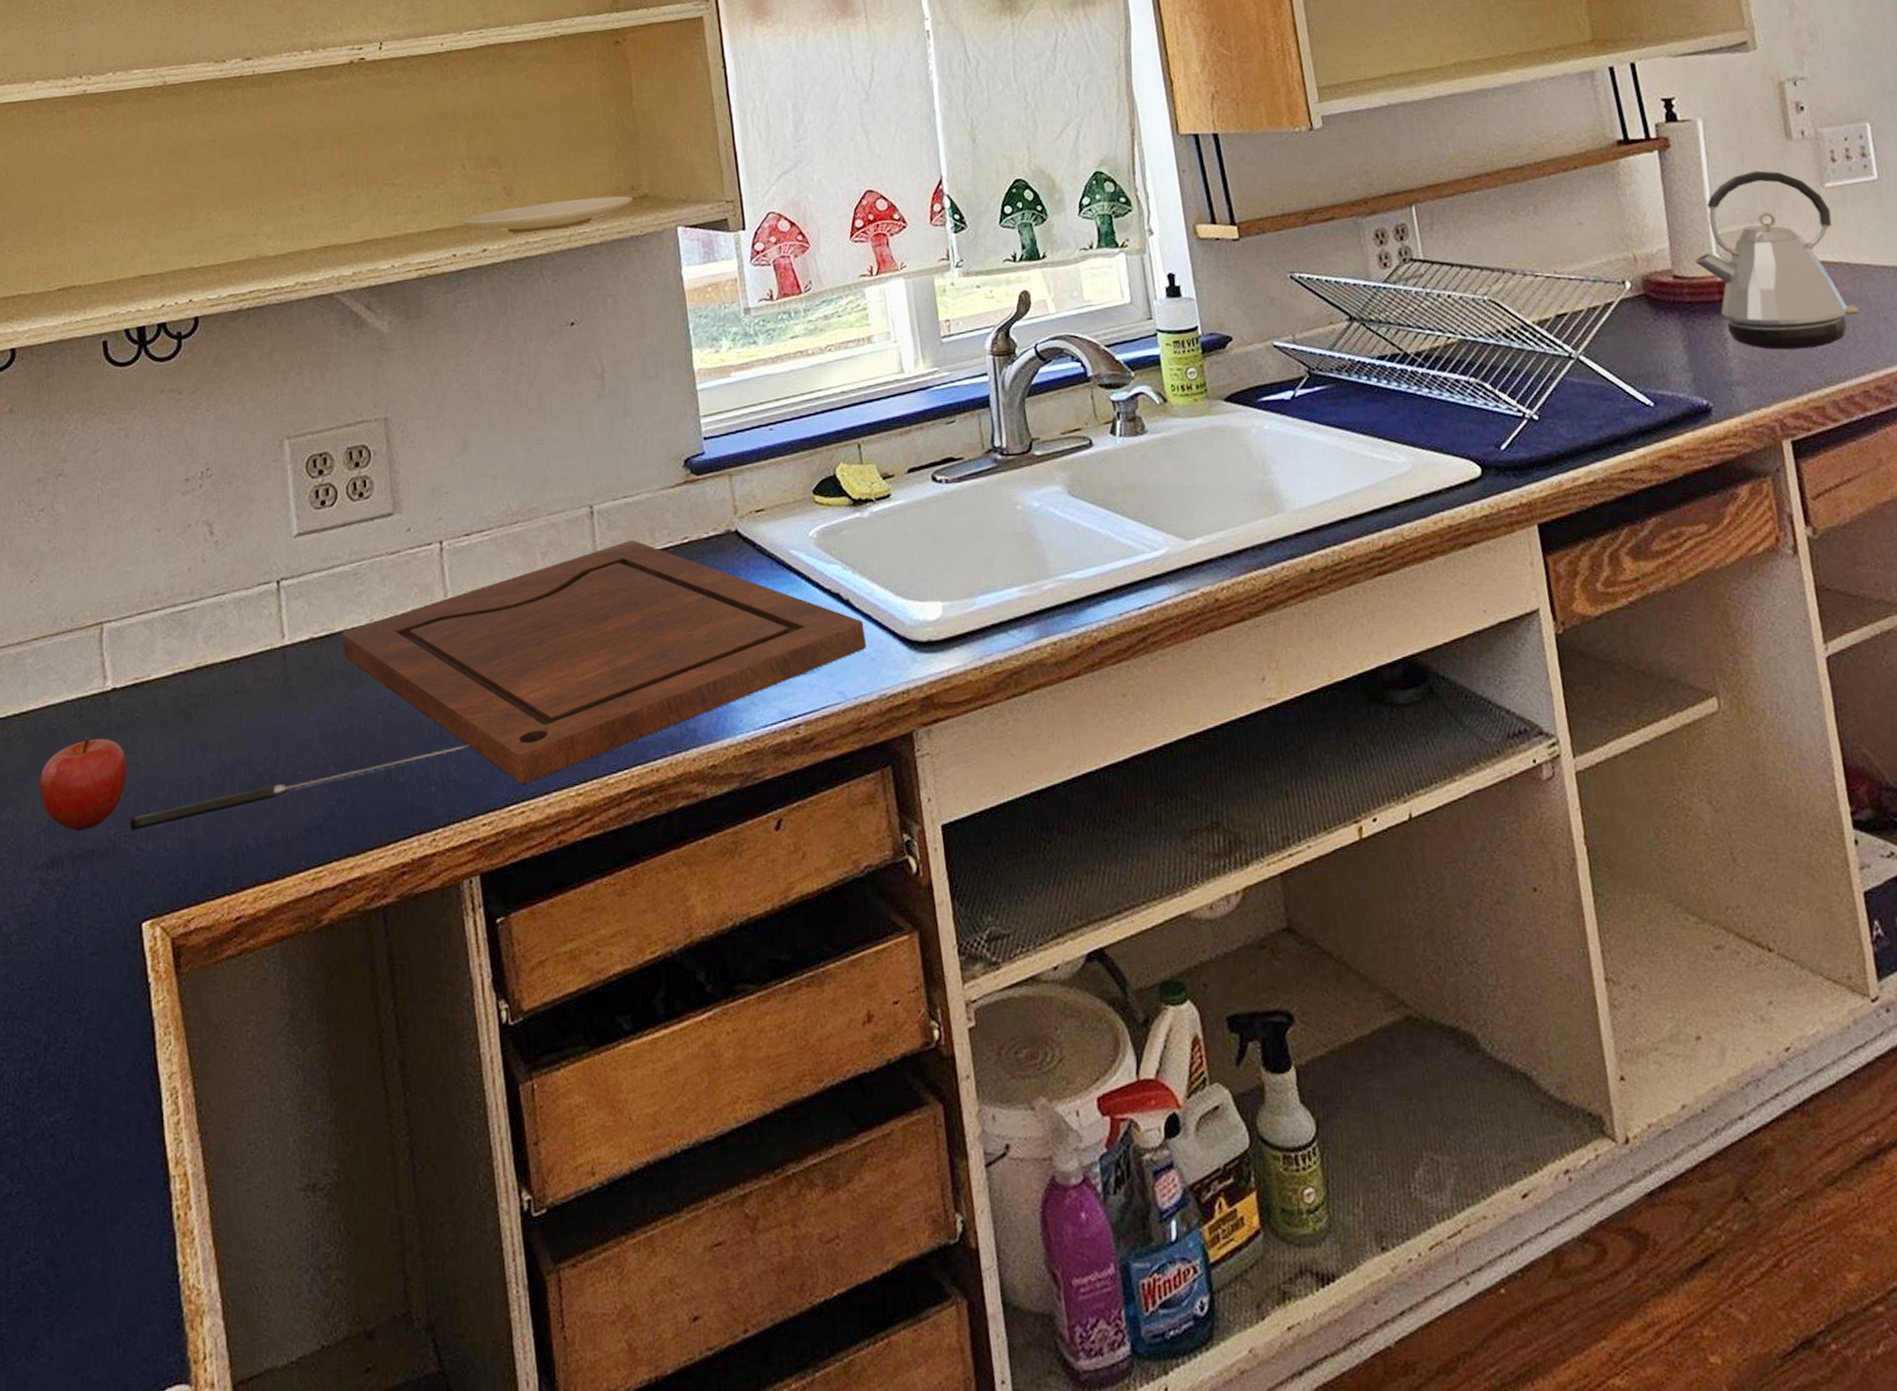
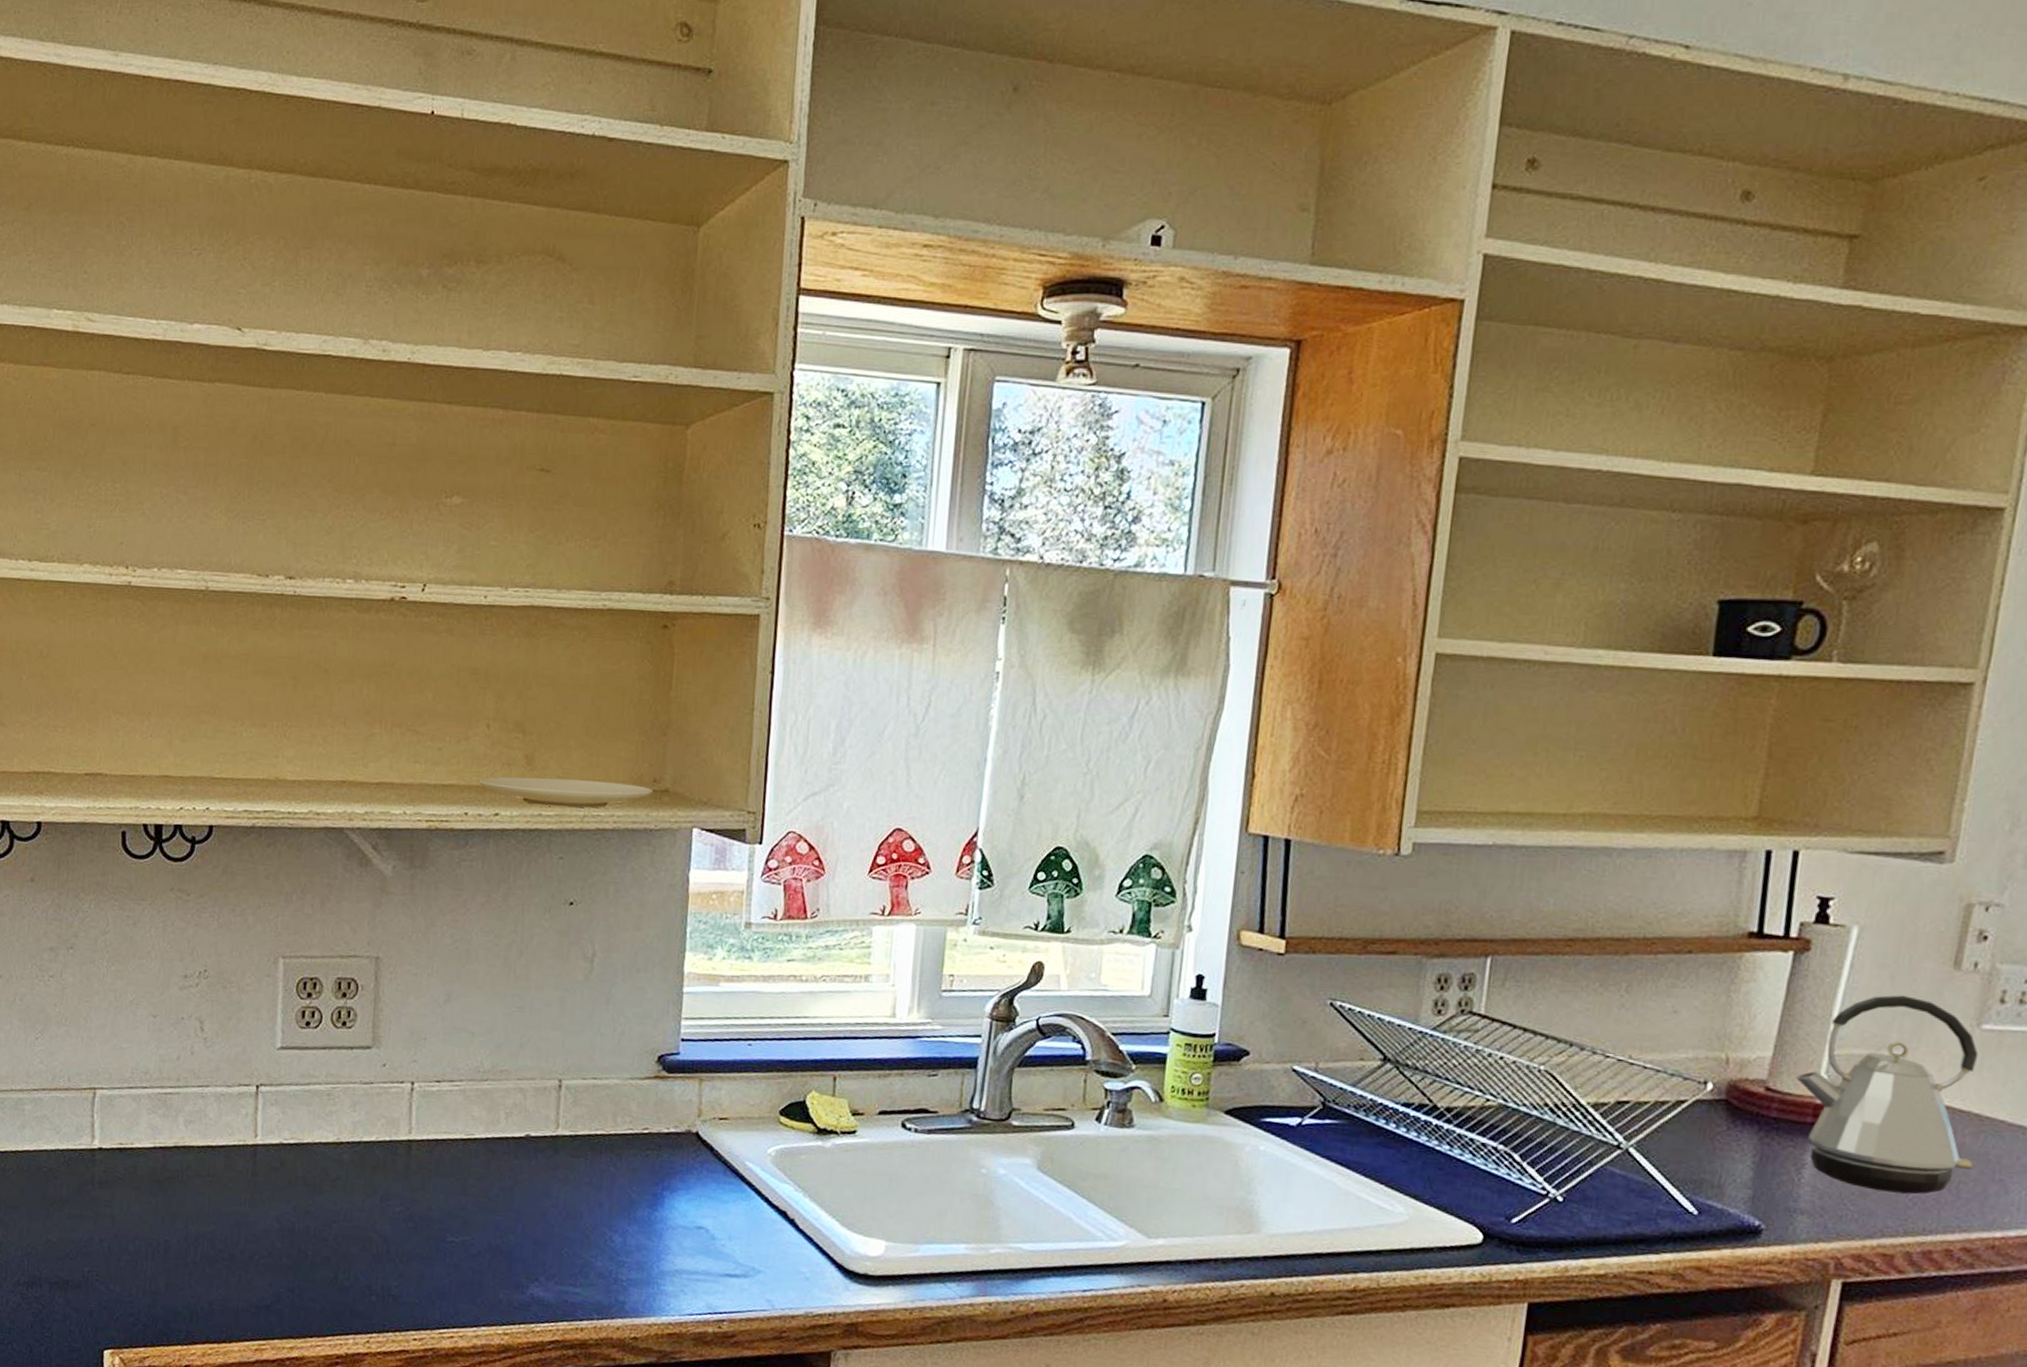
fruit: present [39,736,128,831] -> none [27,1184,105,1262]
kitchen knife: present [130,744,474,831] -> none [102,1260,416,1274]
cutting board: present [342,540,866,784] -> none [309,1119,804,1314]

